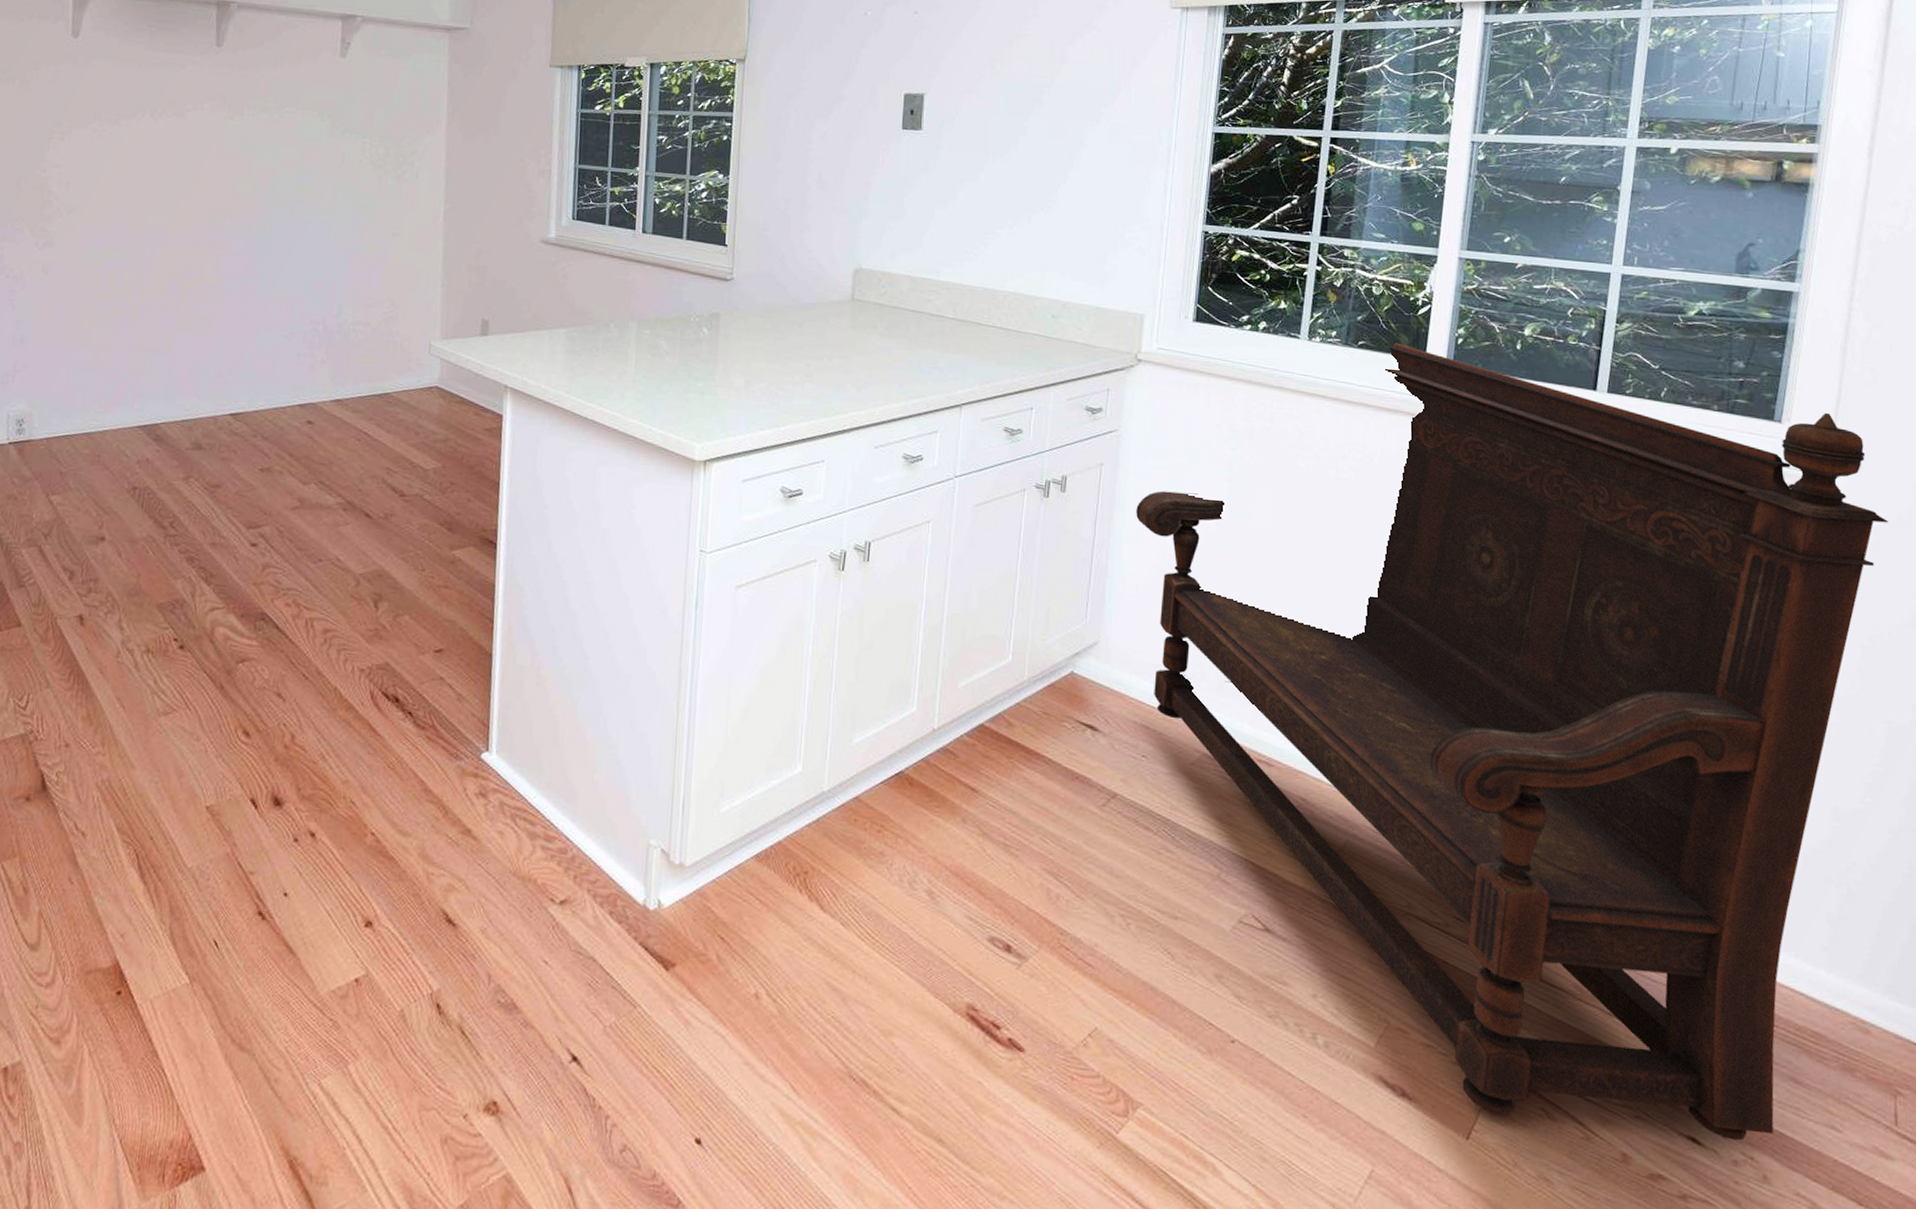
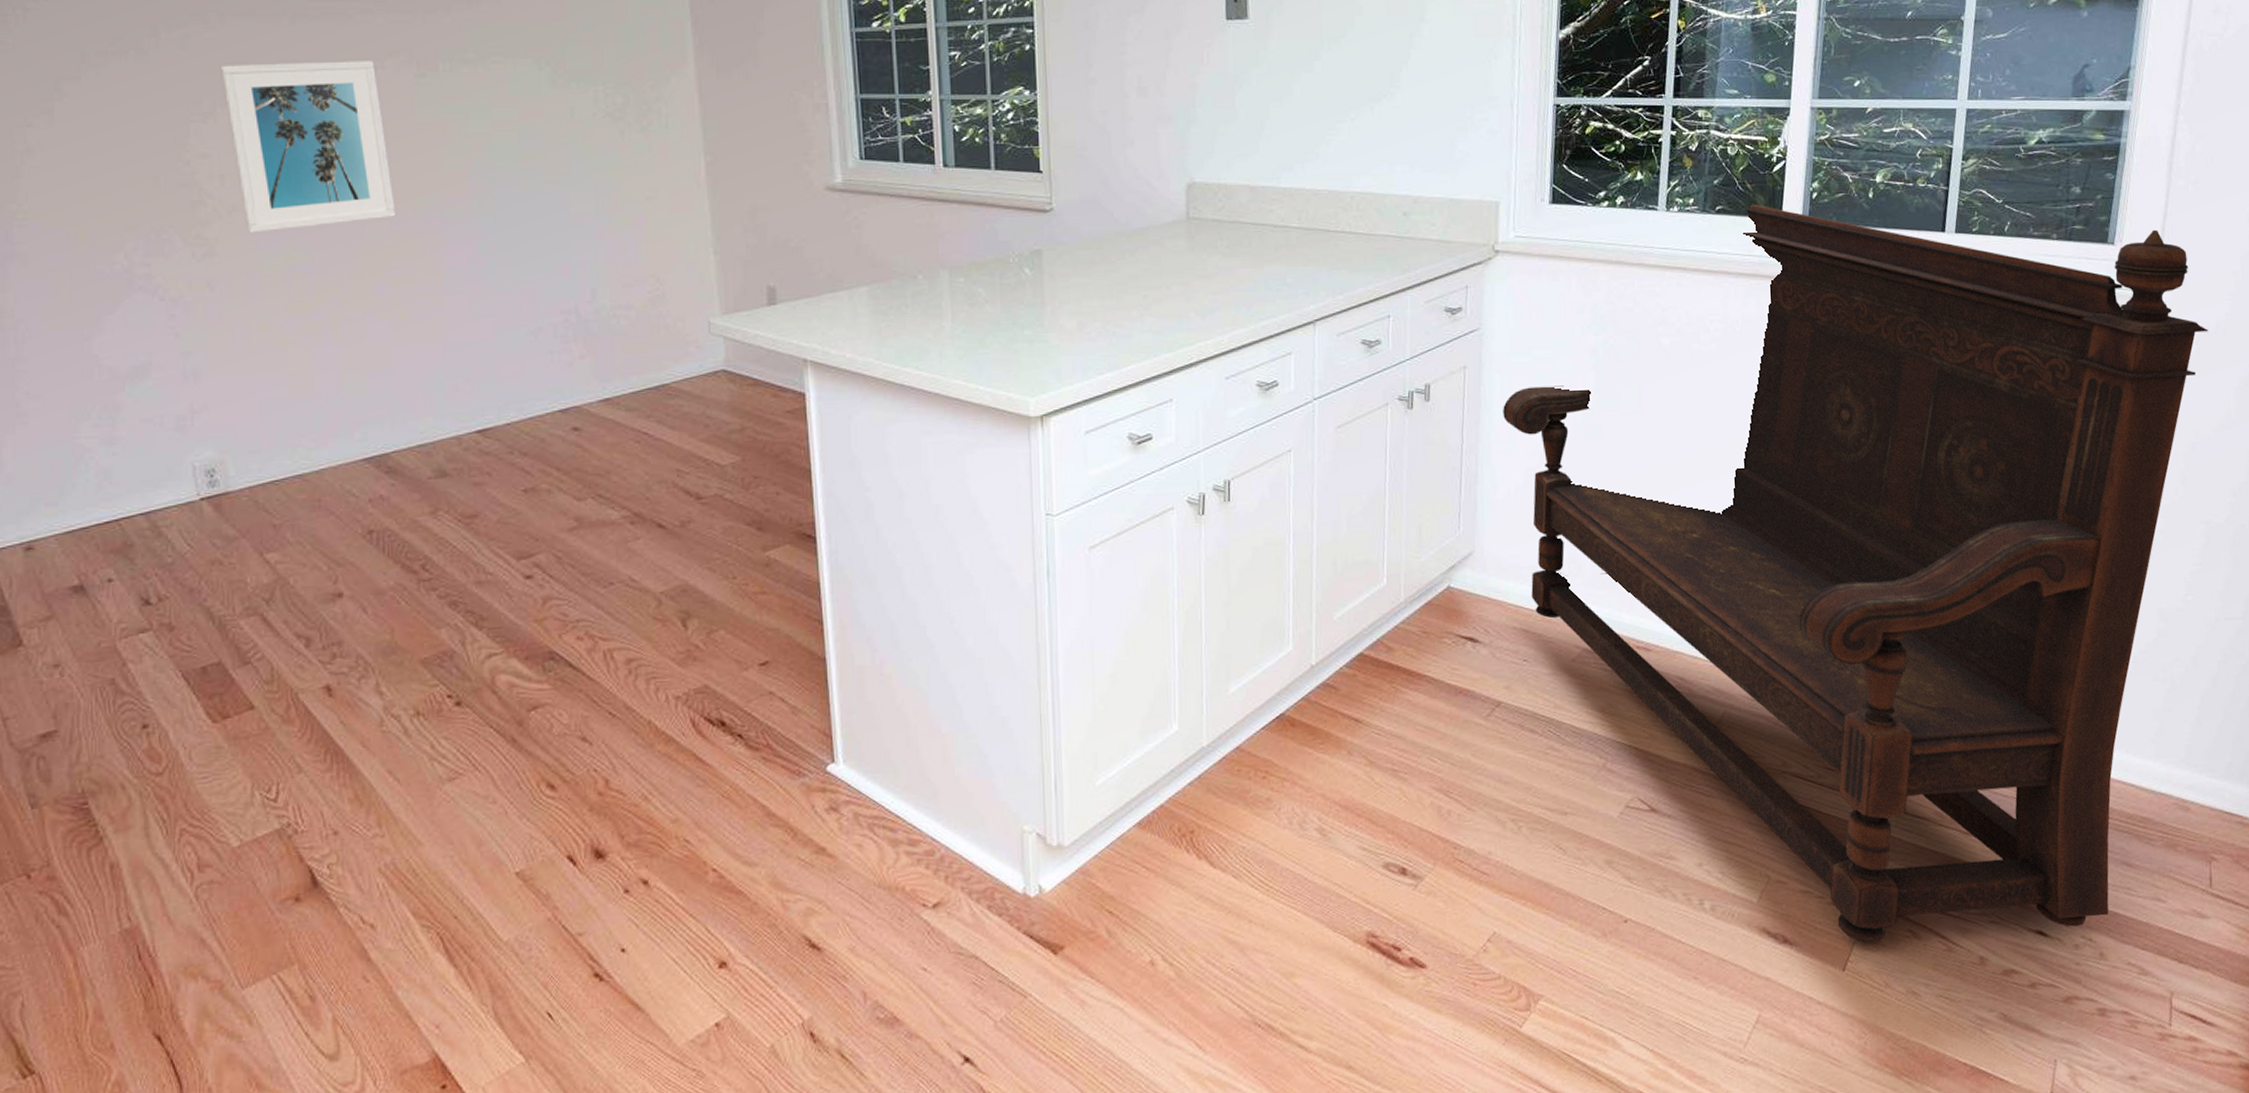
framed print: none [79,96,196,232] -> present [219,60,397,233]

